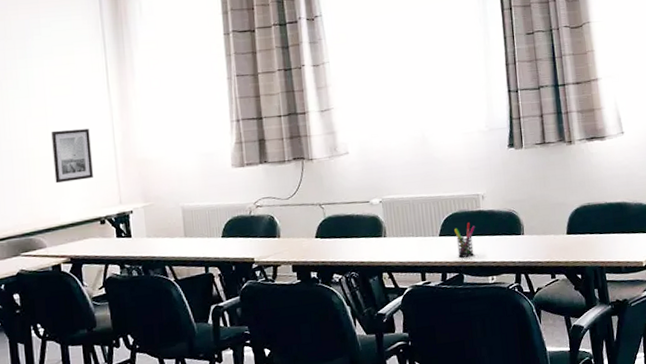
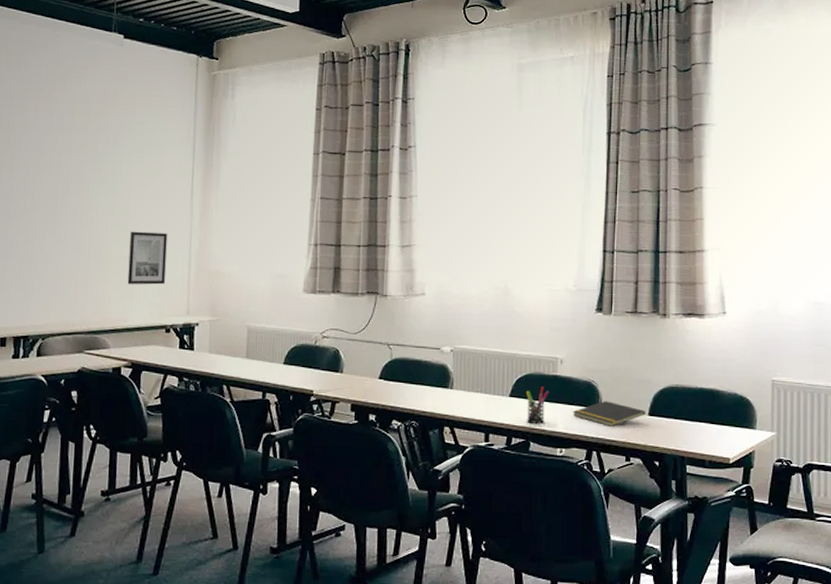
notepad: none [498,227,564,250] -> present [572,401,646,427]

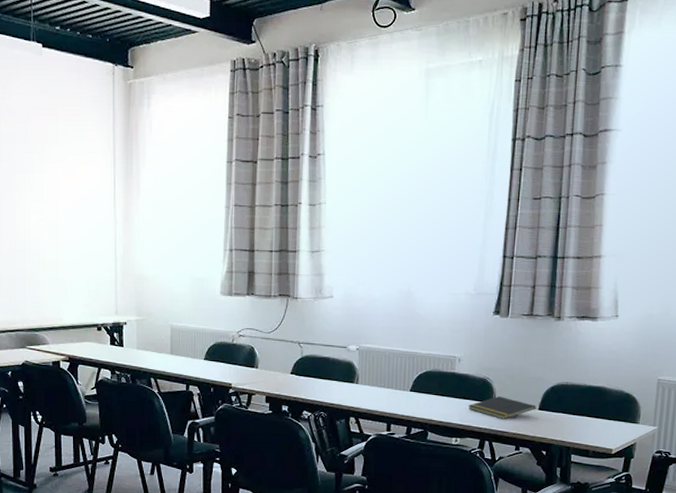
wall art: present [127,231,168,285] -> none [60,237,94,287]
pen holder: present [526,387,549,424] -> none [426,383,447,416]

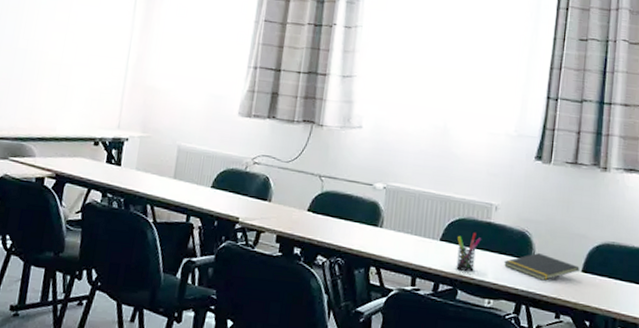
pen holder: none [426,383,447,416] -> present [456,233,481,272]

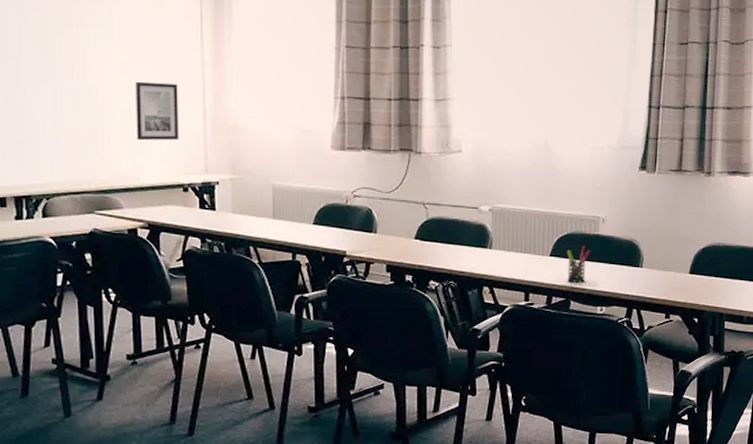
wall art: none [60,38,106,96] -> present [136,81,178,141]
notepad: present [503,253,580,281] -> none [613,260,687,285]

